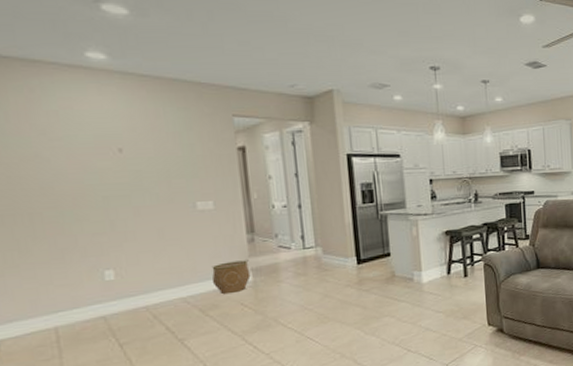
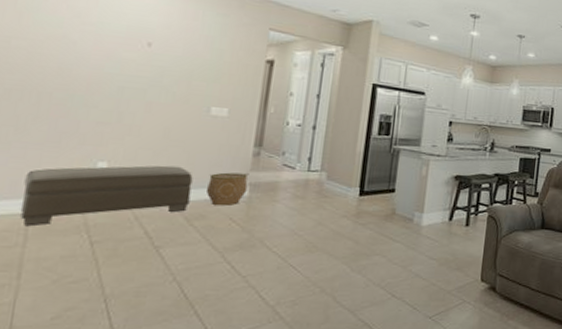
ottoman: none [42,263,200,340] -> present [20,165,193,227]

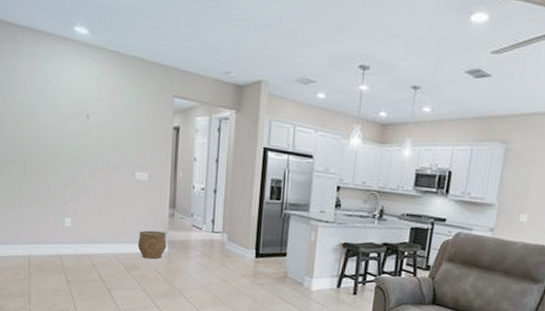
ottoman: present [20,165,193,227] -> none [24,221,128,266]

